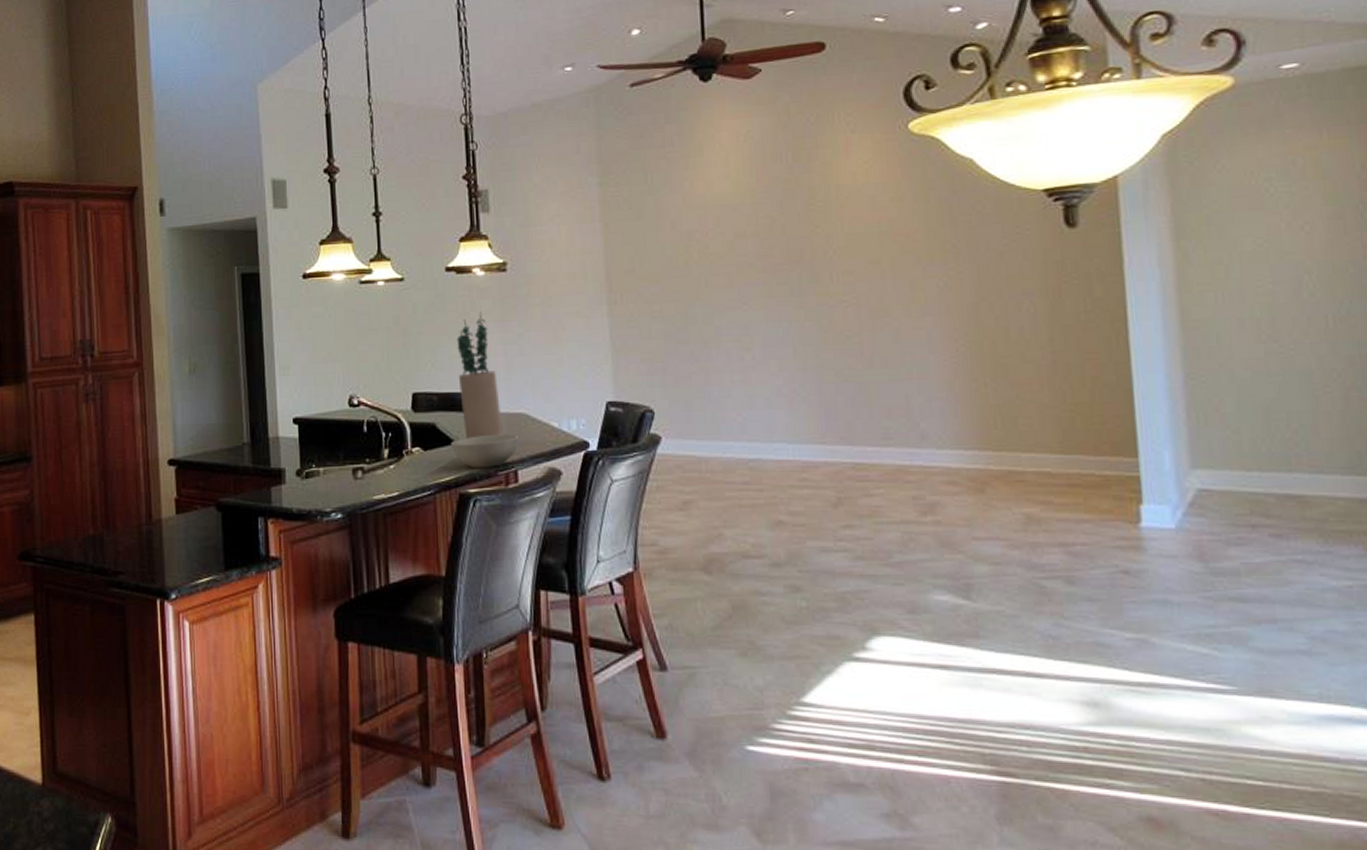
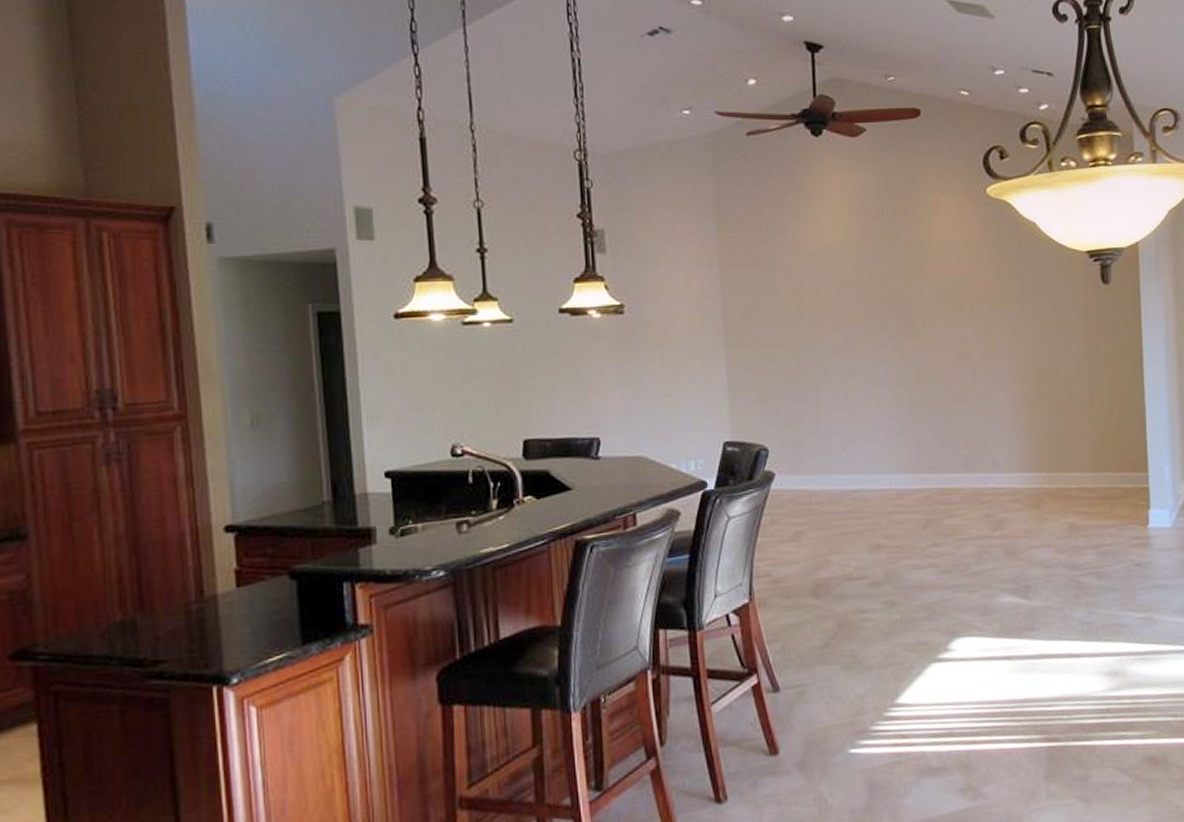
bowl: present [450,434,518,467] -> none [565,477,637,513]
vase: present [456,311,503,439] -> none [571,354,621,485]

